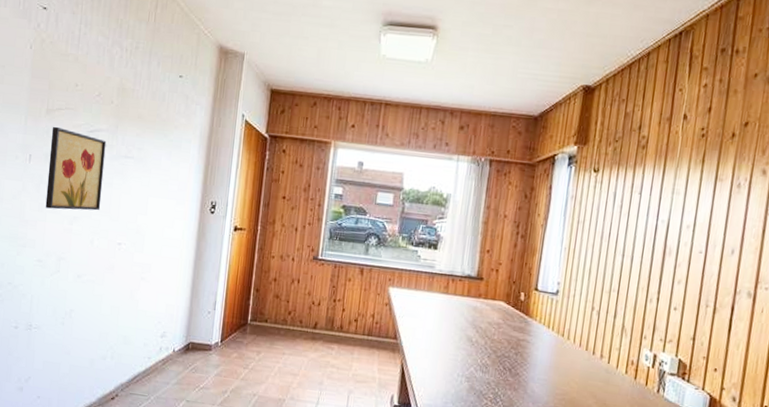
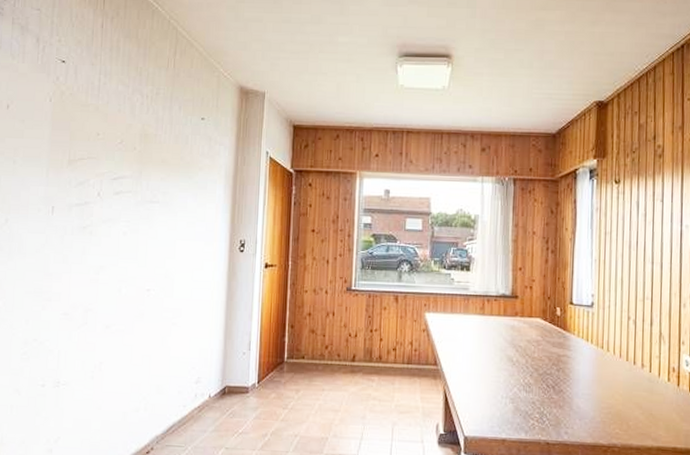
wall art: present [45,126,107,211] -> none [70,176,131,260]

